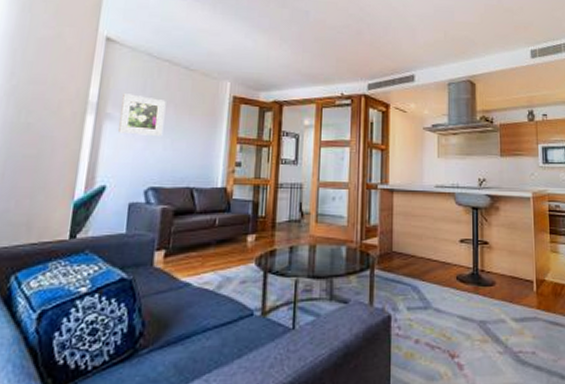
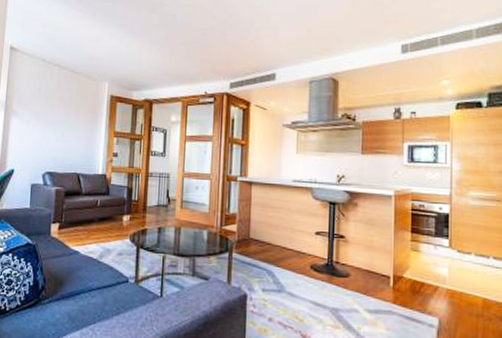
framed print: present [118,94,166,136] -> none [22,94,57,129]

